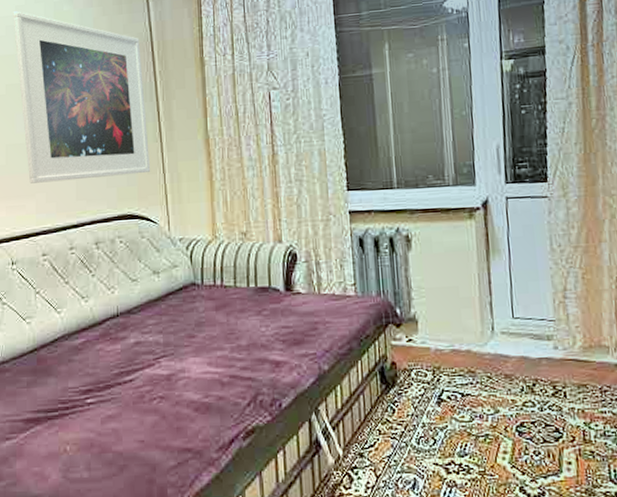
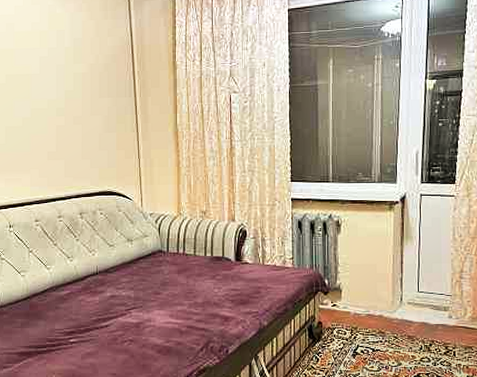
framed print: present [13,11,151,184] -> none [12,11,128,161]

